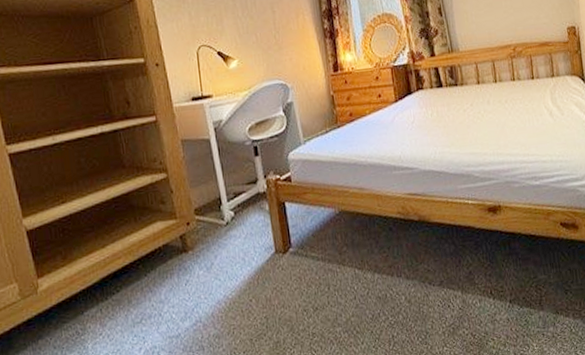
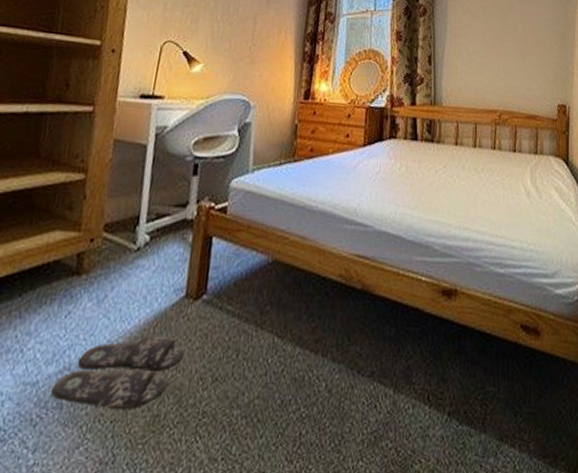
slippers: none [192,284,286,345] -> present [51,335,184,410]

